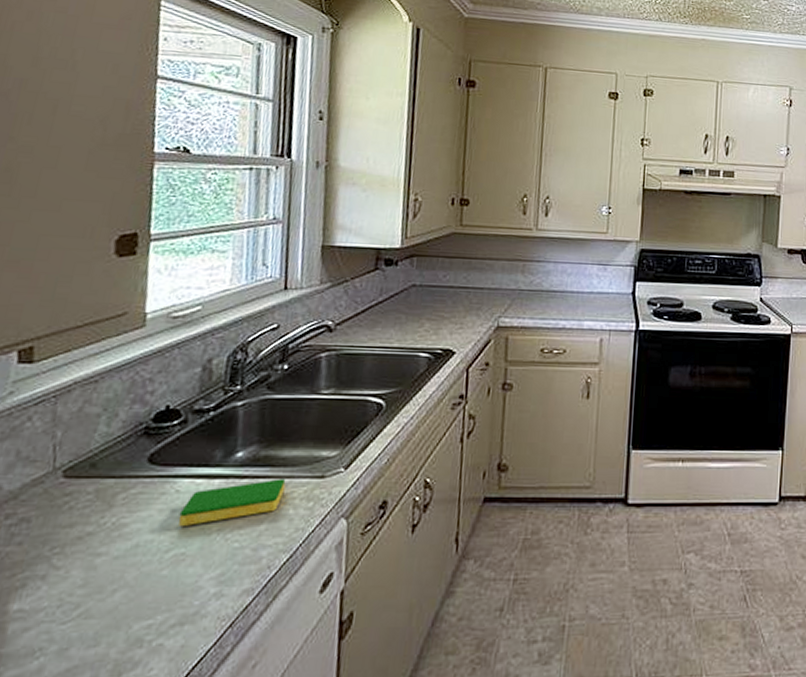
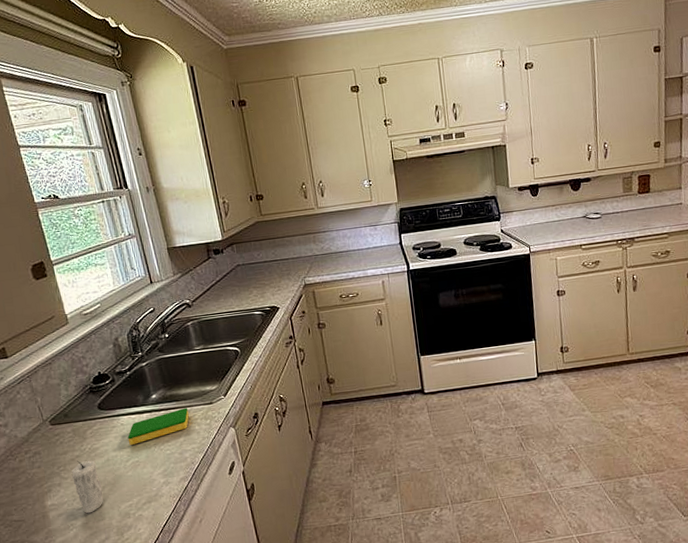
candle: none [67,540,115,633] -> present [71,460,104,514]

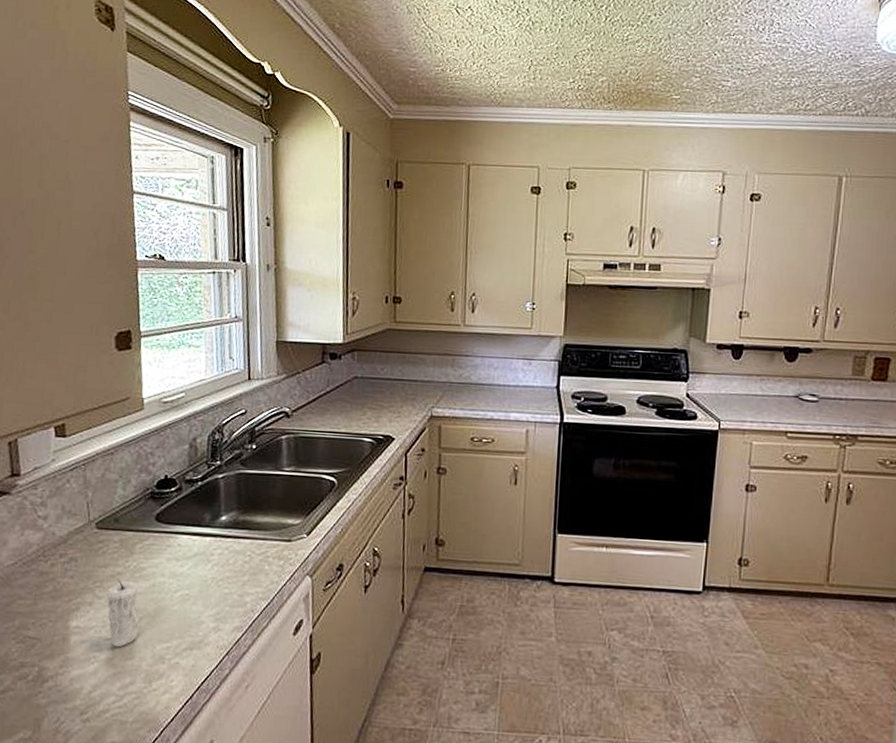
dish sponge: present [127,408,189,446] -> none [182,540,261,574]

